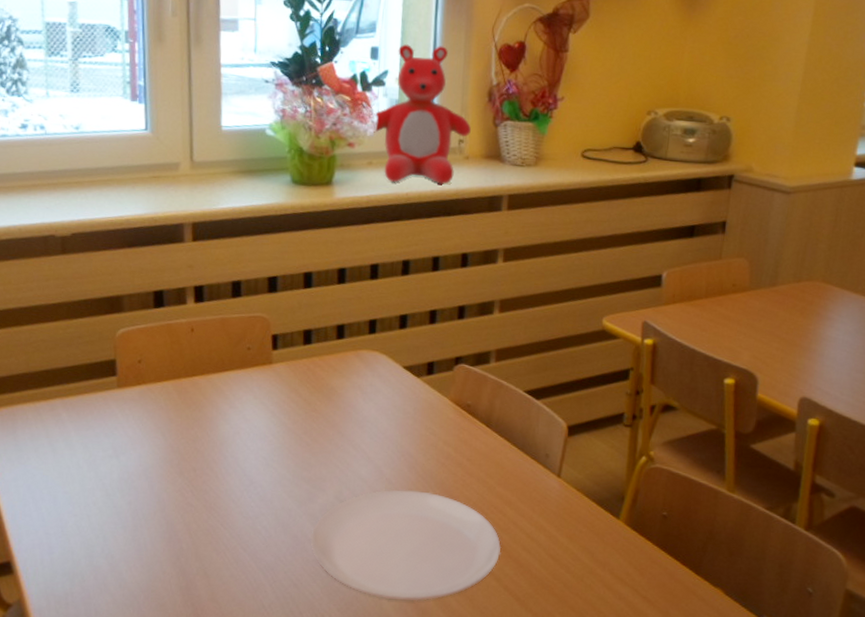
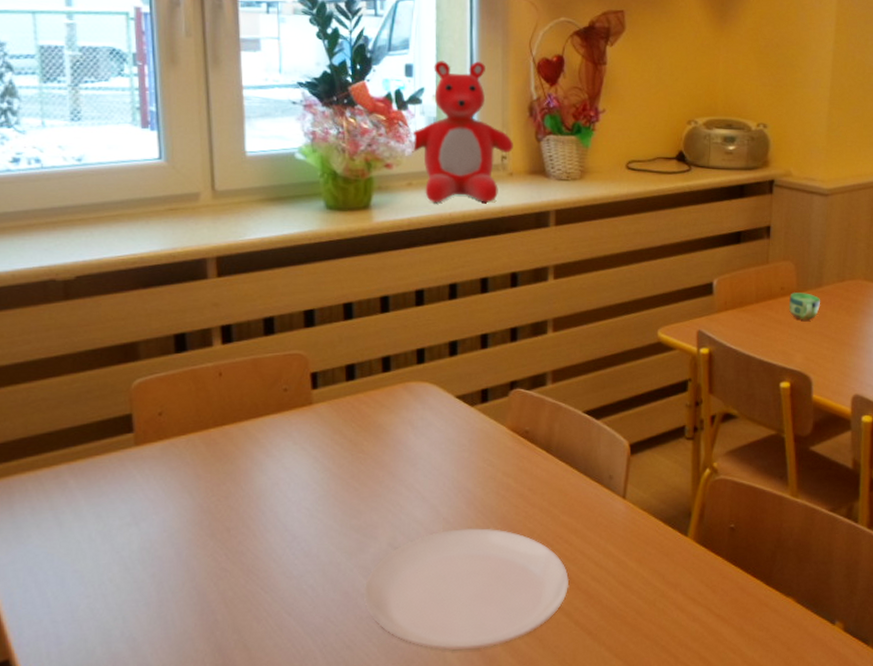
cup: none [739,290,774,319] -> present [788,292,821,321]

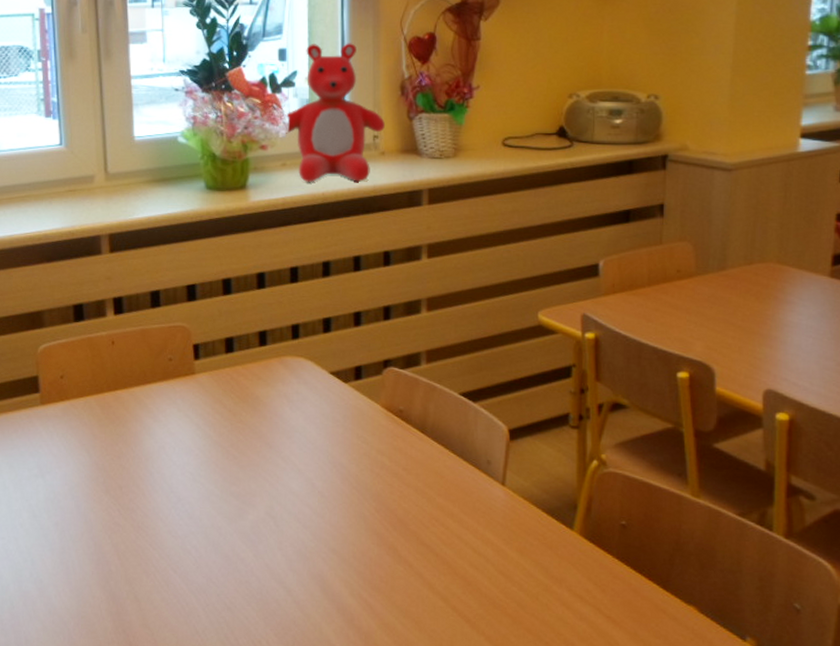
plate: present [364,528,570,651] -> none [244,503,446,625]
cup: present [788,292,821,321] -> none [686,276,725,306]

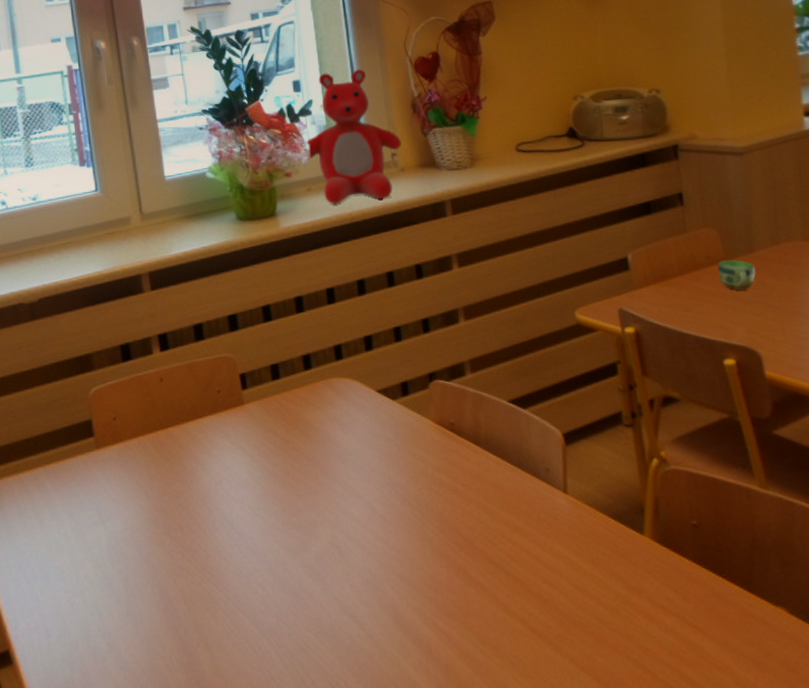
cup: none [686,276,725,306] -> present [717,260,756,290]

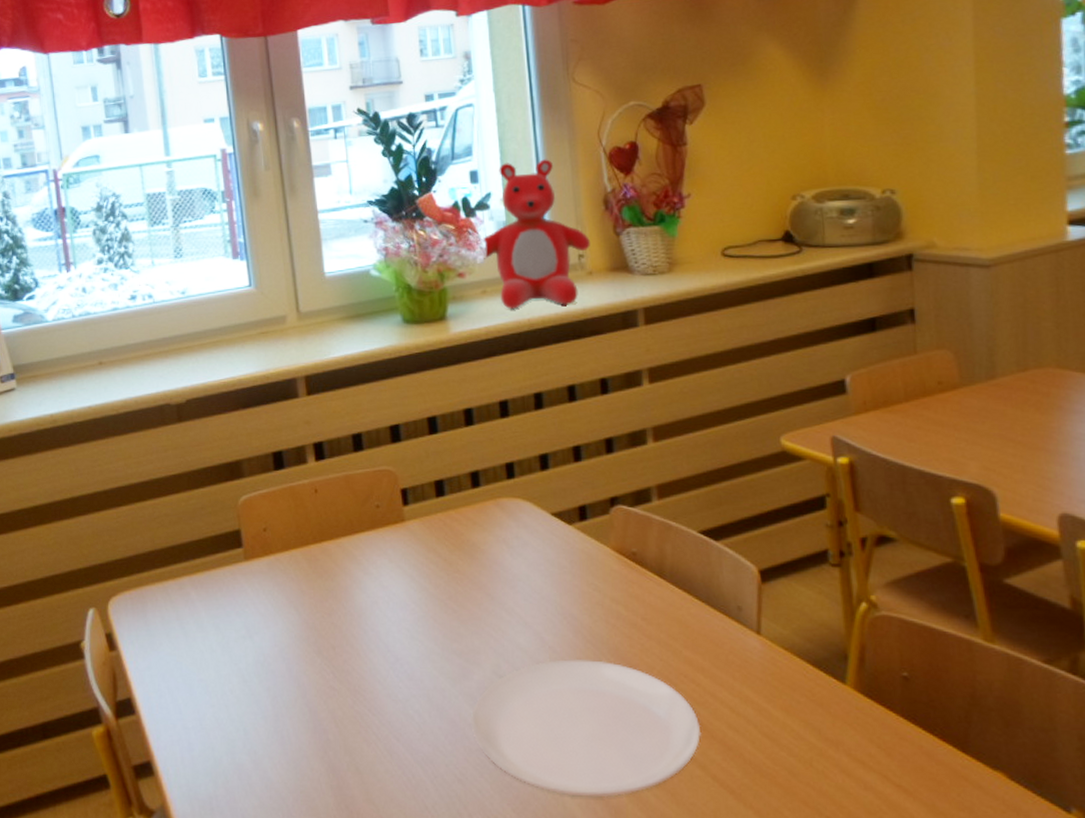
plate: none [311,525,520,657] -> present [471,659,702,798]
cup: present [717,260,756,290] -> none [950,387,997,421]

